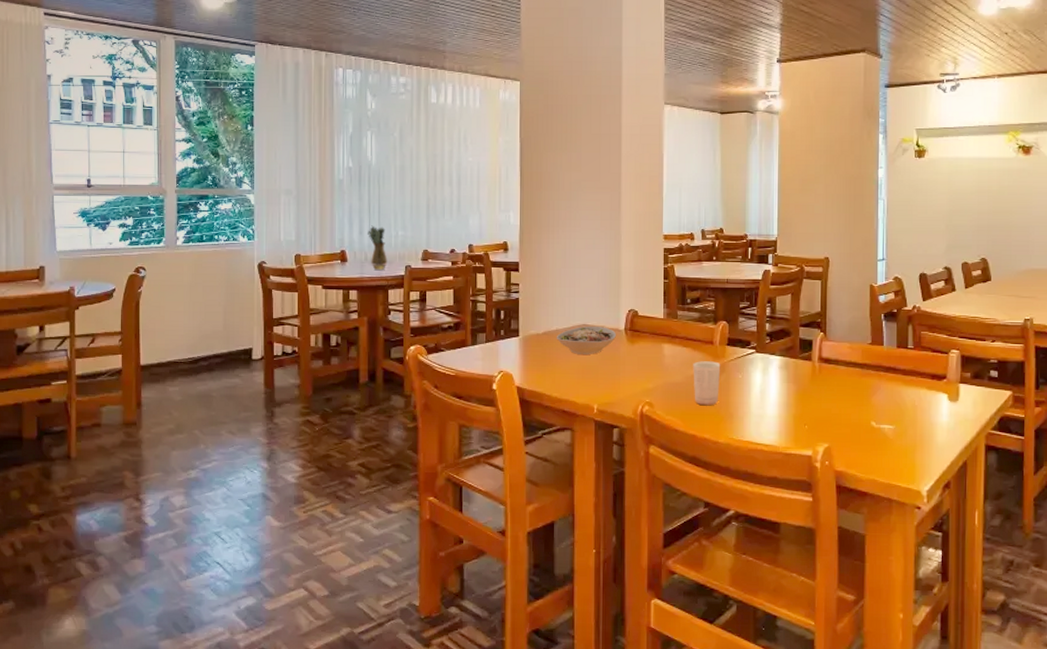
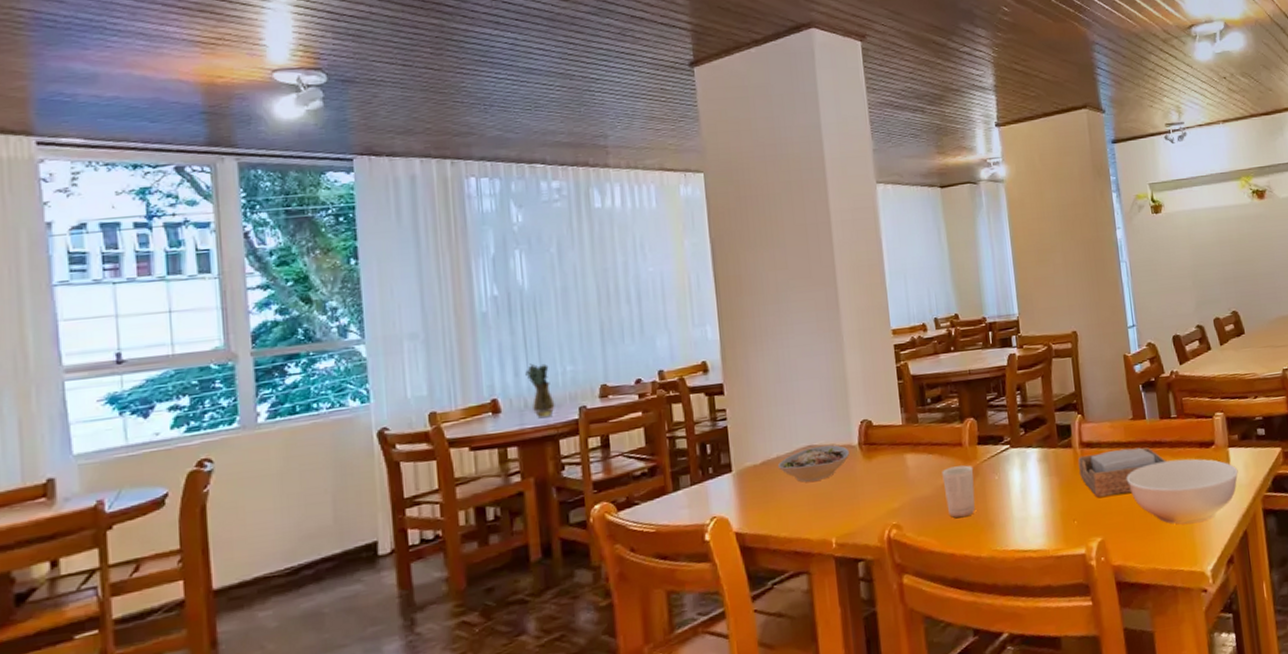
napkin holder: none [815,369,898,409] -> present [1077,447,1167,498]
bowl: none [857,386,966,447] -> present [1126,458,1238,525]

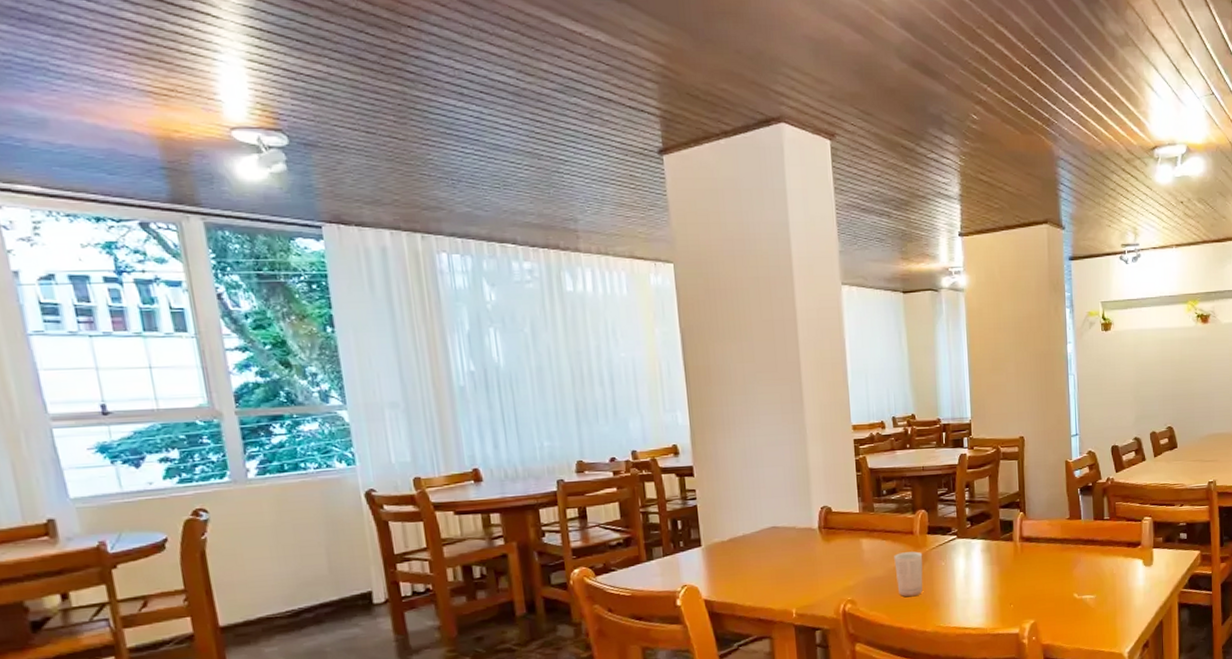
vase: present [525,363,555,419] -> none [504,437,534,489]
salad: present [777,445,849,482] -> none [743,527,810,559]
napkin holder: present [1077,447,1167,498] -> none [1017,544,1097,586]
bowl: present [1126,458,1238,525] -> none [1059,556,1160,613]

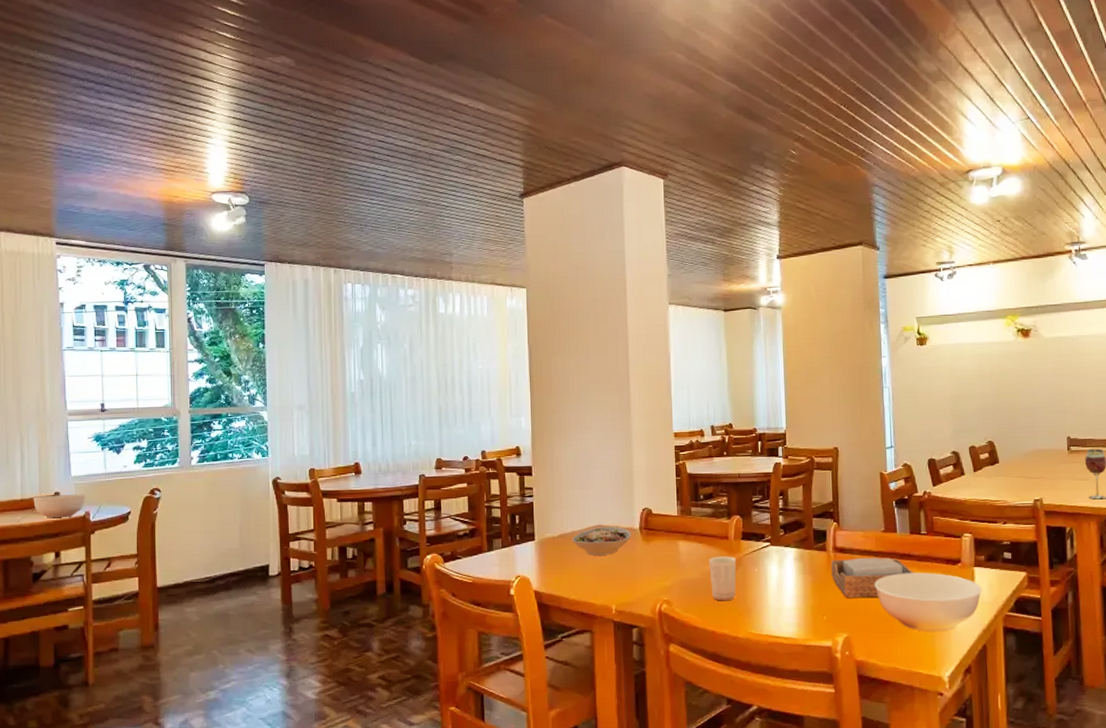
bowl: none [14,519,98,553] -> present [33,494,87,519]
salad: none [743,527,810,559] -> present [571,527,631,556]
napkin holder: none [1017,544,1097,586] -> present [830,557,914,598]
bowl: none [1059,556,1160,613] -> present [874,572,982,632]

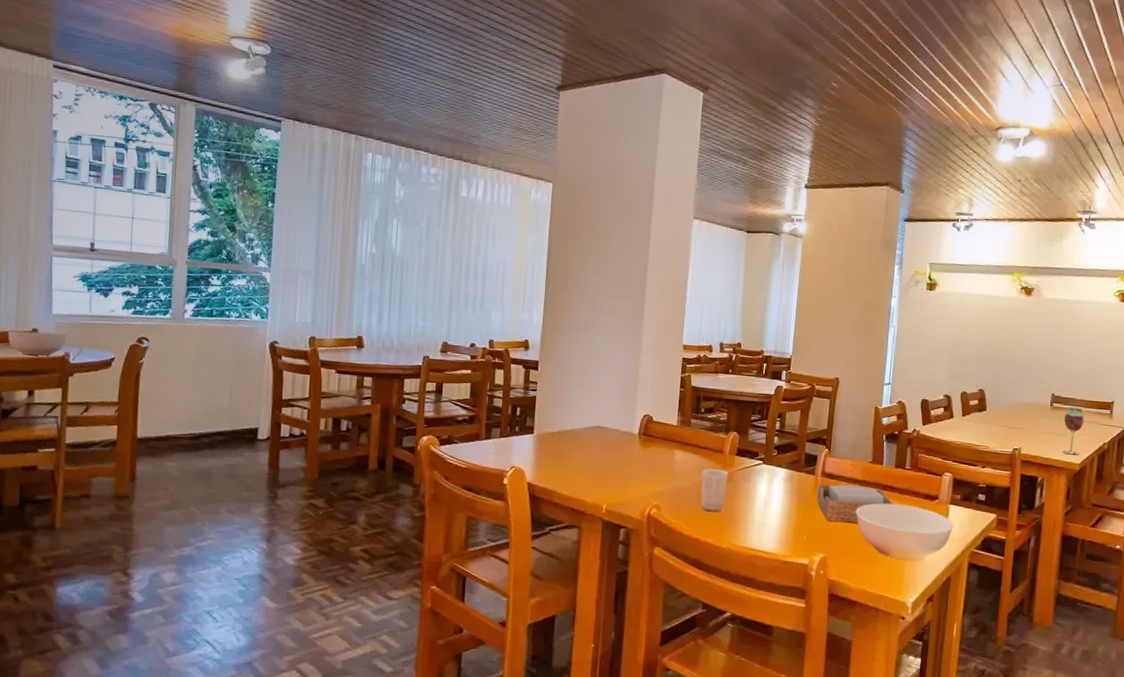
salad: present [571,527,631,556] -> none [570,428,630,457]

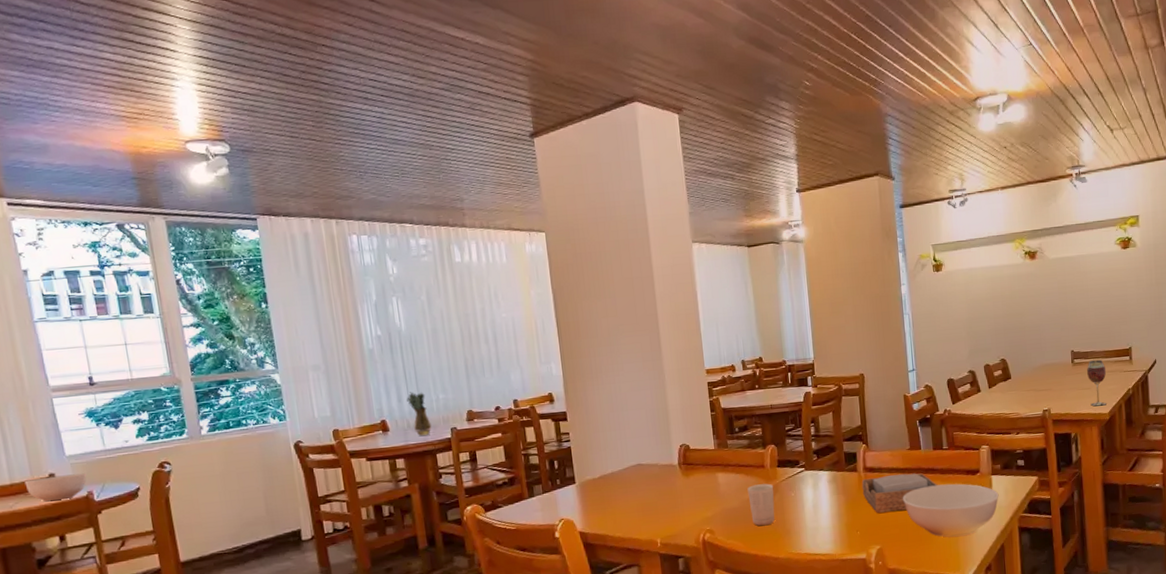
vase: none [387,313,406,359] -> present [406,392,432,437]

